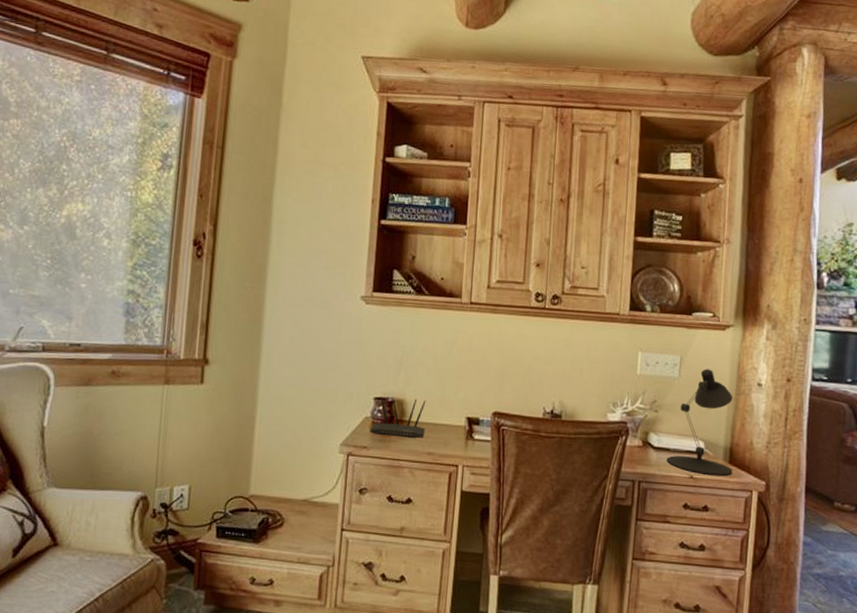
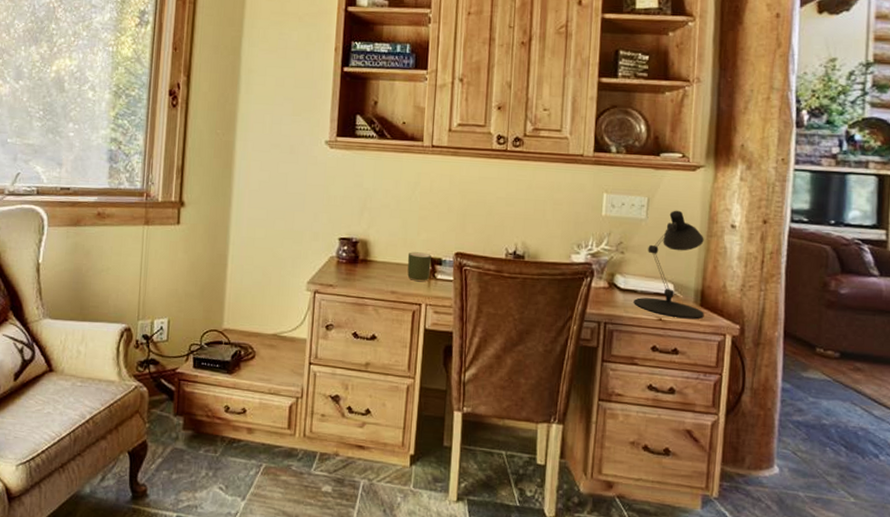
wifi router: present [369,396,426,438] -> none [335,236,389,277]
mug: none [444,411,469,442] -> present [407,252,431,281]

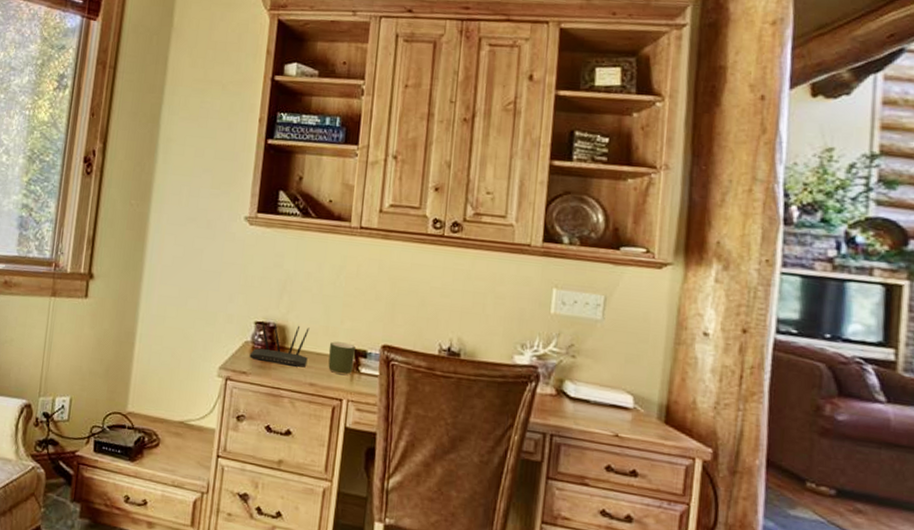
wifi router: none [335,236,389,277] -> present [249,320,310,367]
desk lamp: present [634,210,704,319] -> none [585,311,671,438]

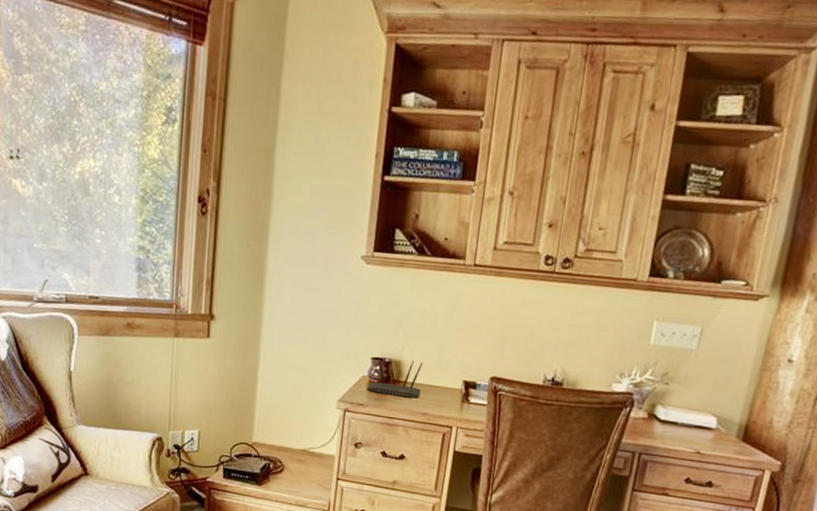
mug: present [328,341,356,375] -> none [440,374,466,405]

